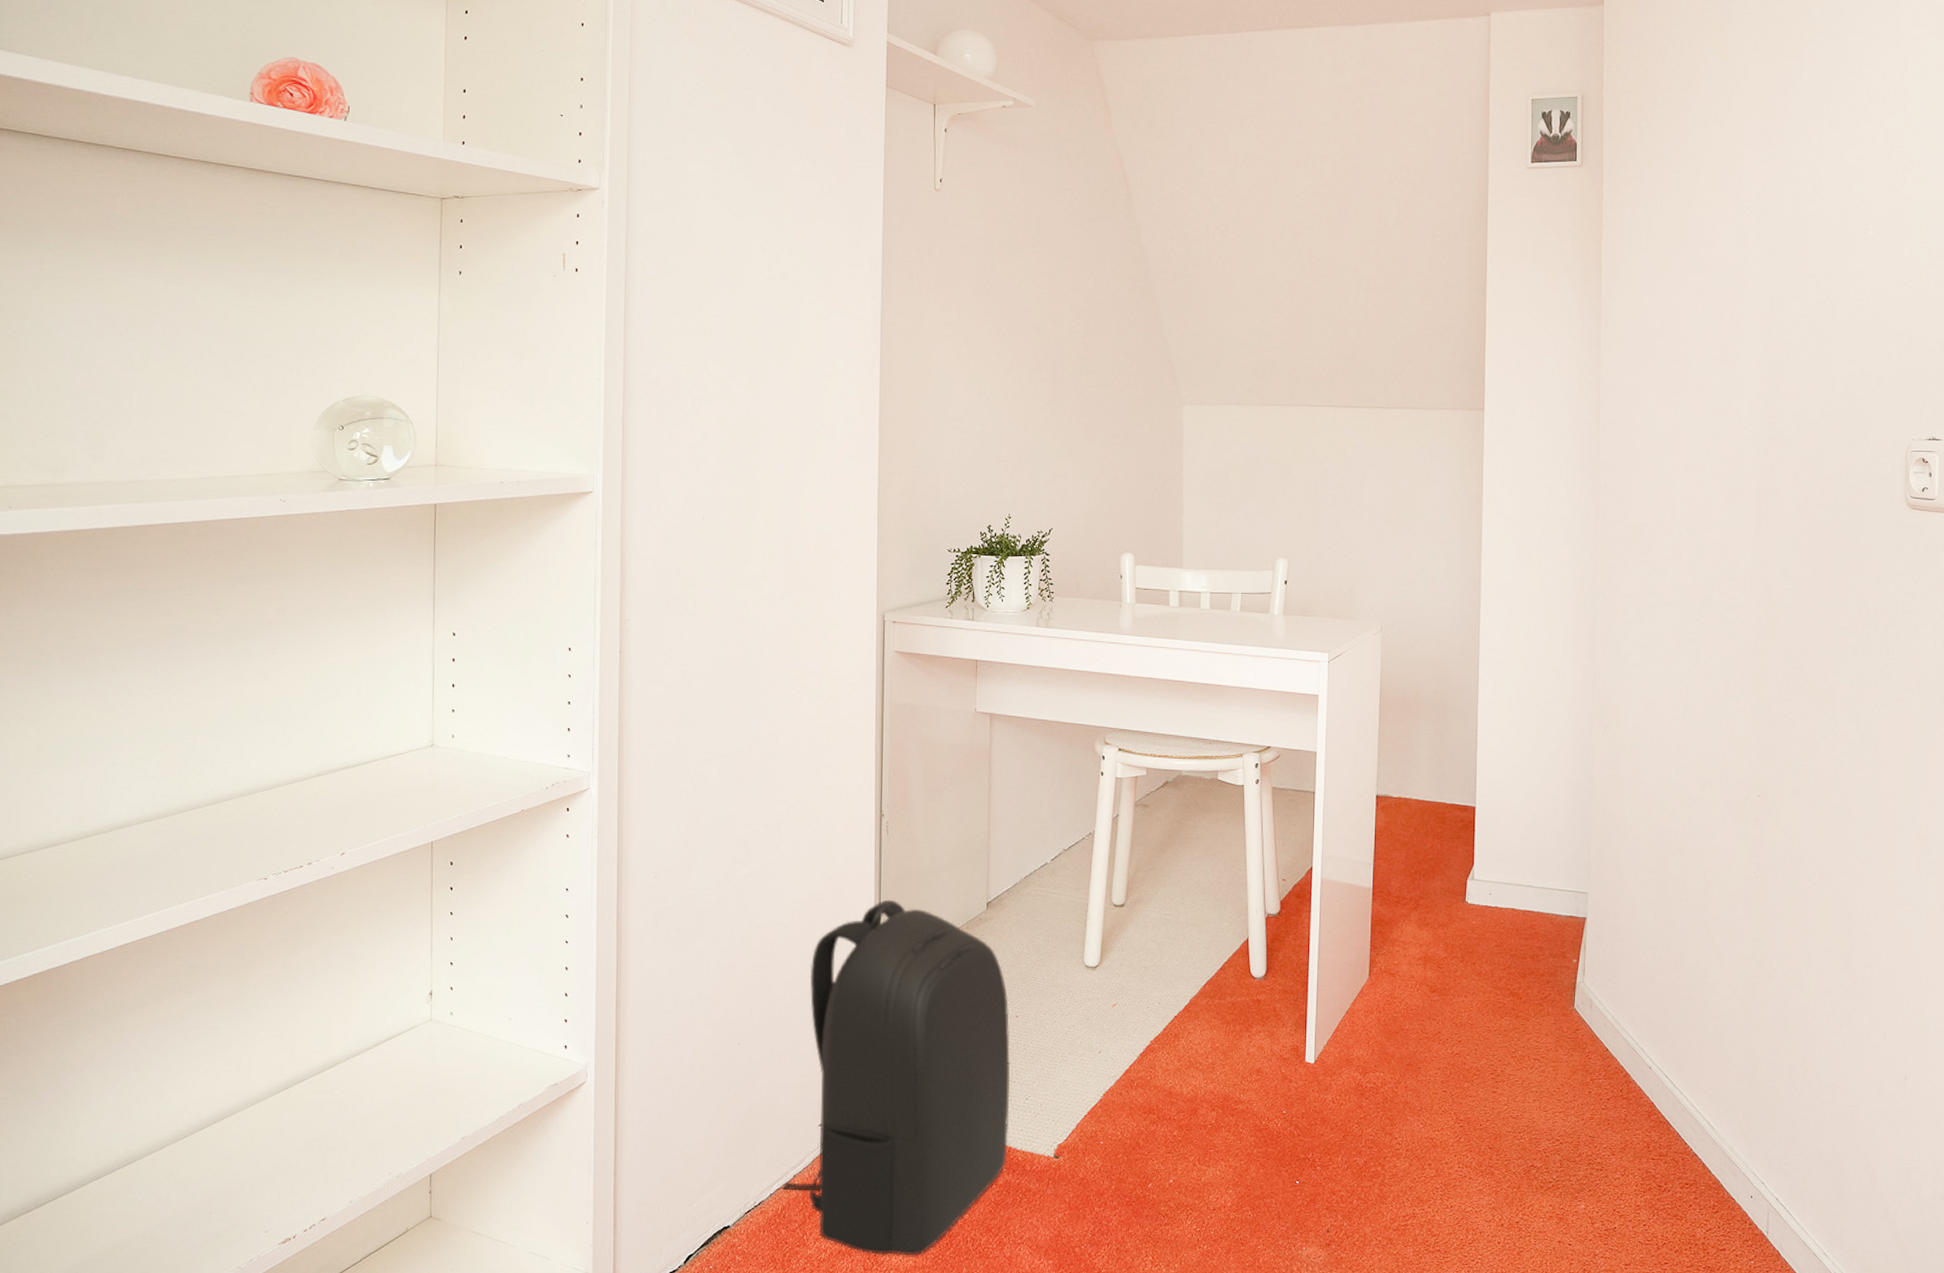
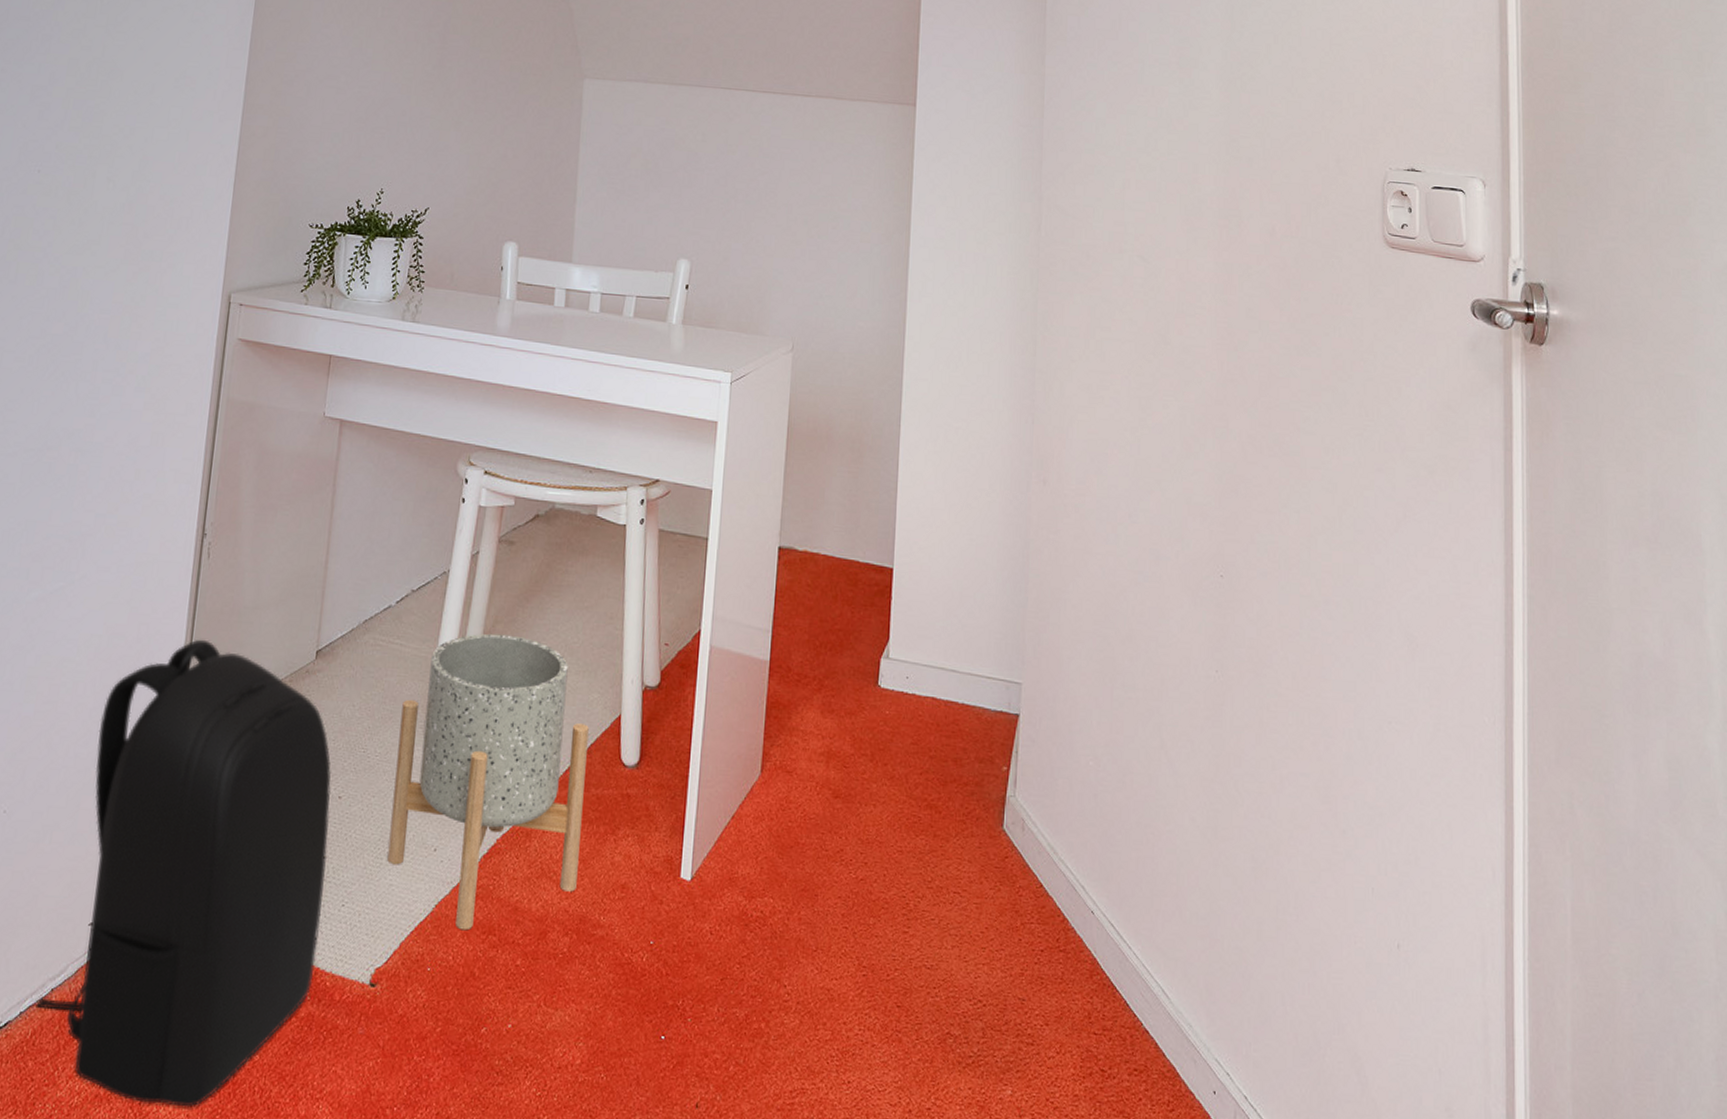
planter: none [1061,880,1222,1112] -> present [387,633,589,931]

